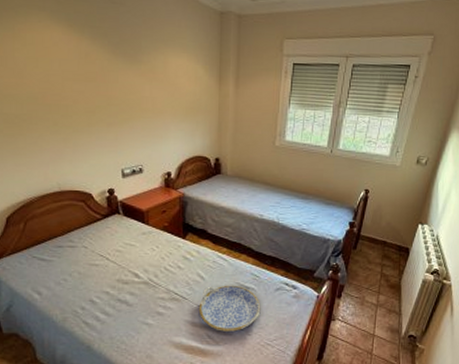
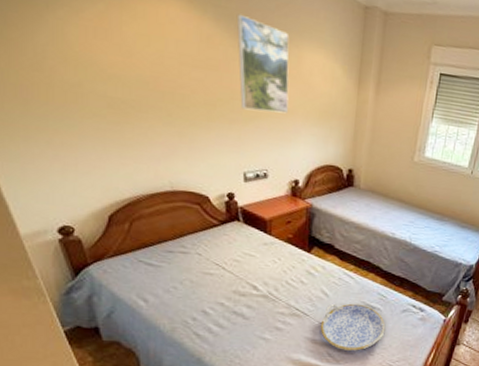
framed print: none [109,31,158,114] -> present [236,13,290,114]

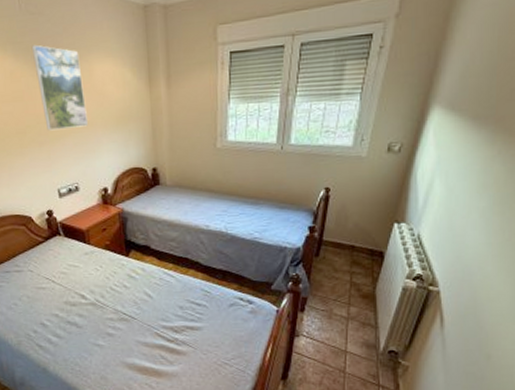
serving tray: present [320,303,386,351] -> none [149,302,215,351]

